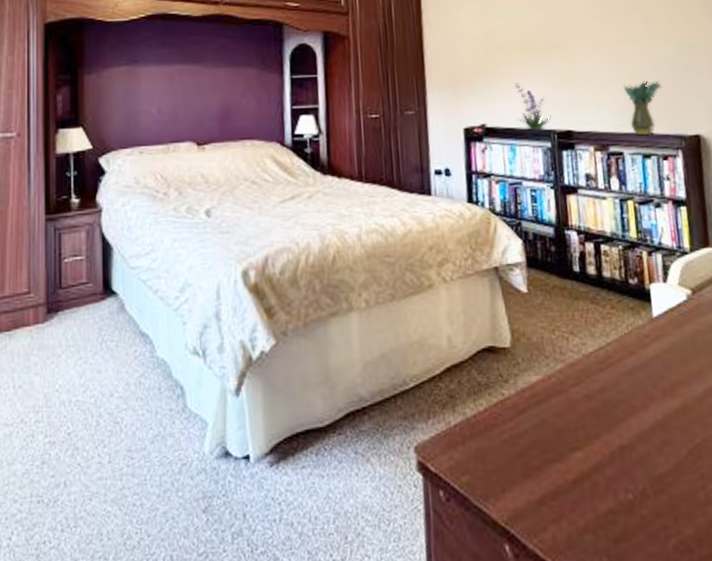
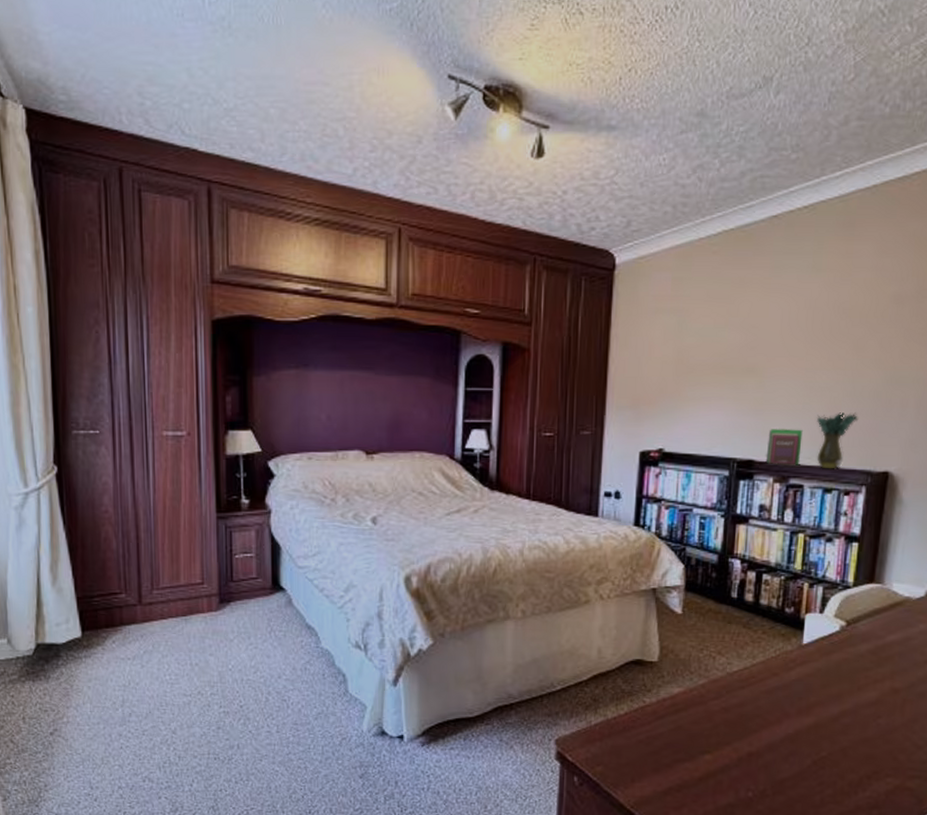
plant: present [515,83,551,130] -> none [698,408,734,457]
books: none [581,99,616,134] -> present [765,429,803,465]

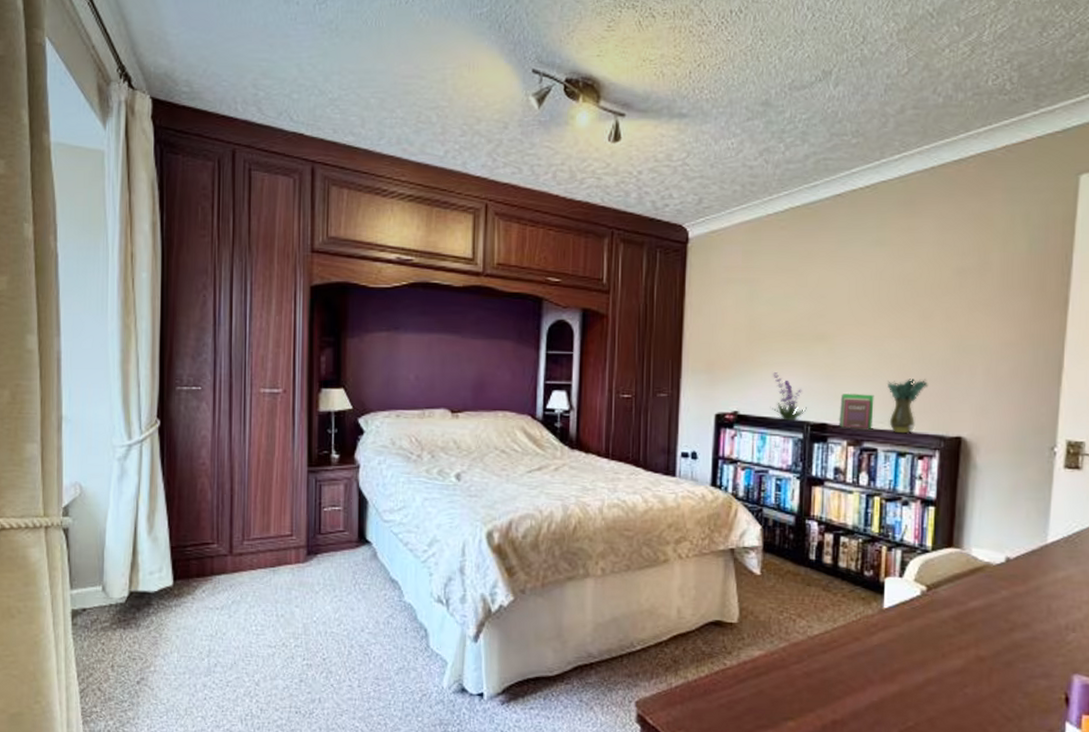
plant: none [698,408,734,457] -> present [772,372,807,421]

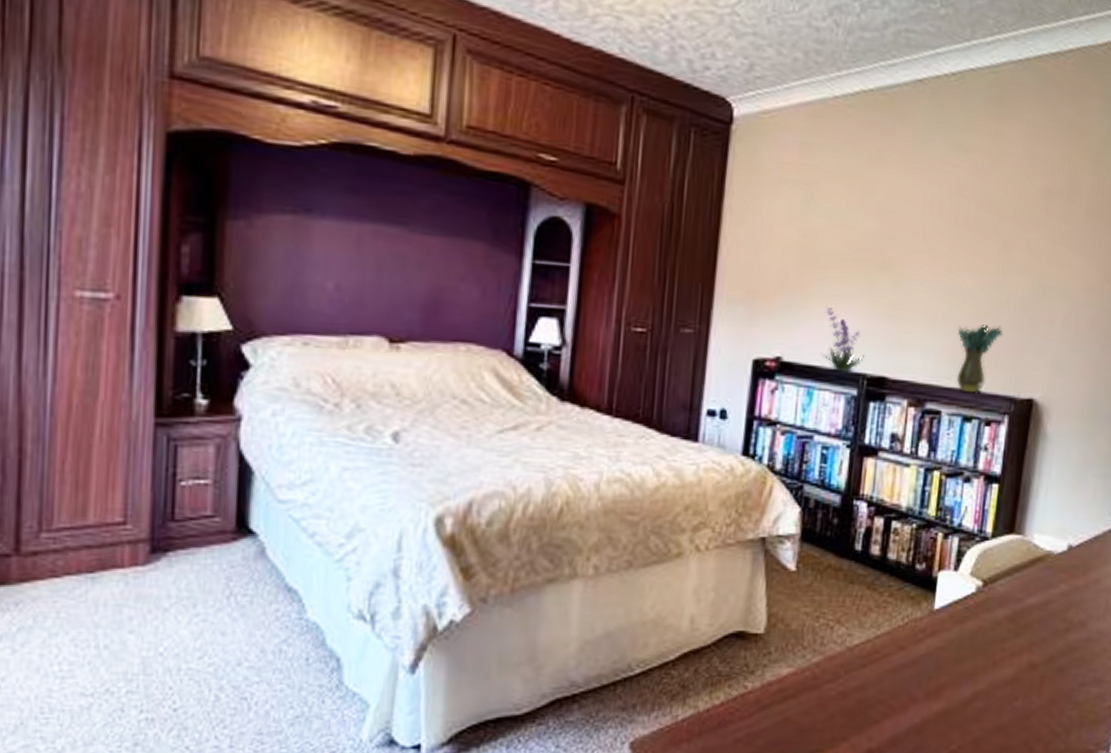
books: present [838,394,874,429] -> none [899,340,942,387]

